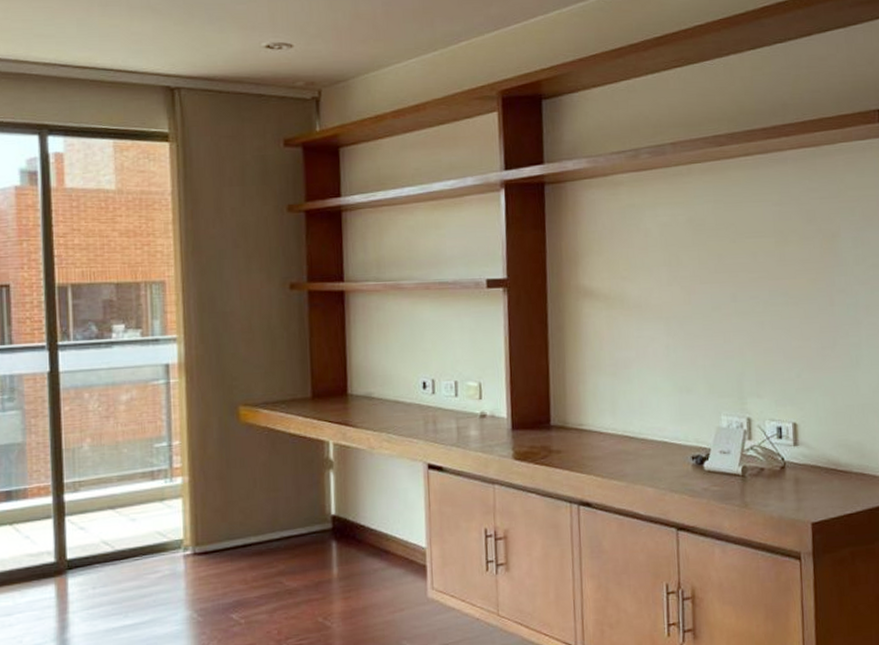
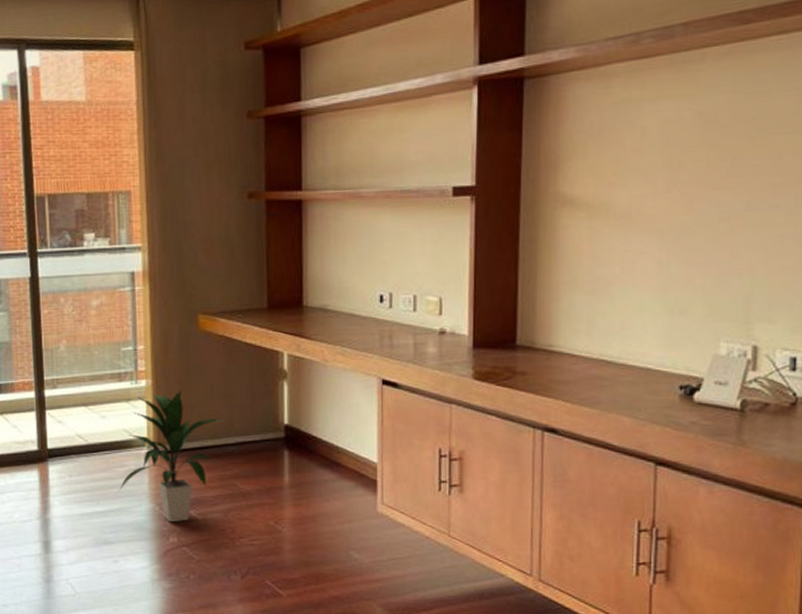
indoor plant: none [150,484,269,630] -> present [118,389,225,523]

